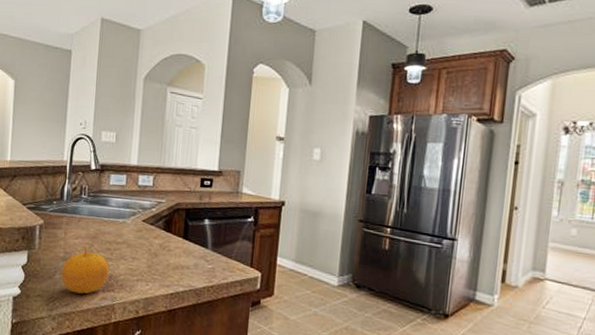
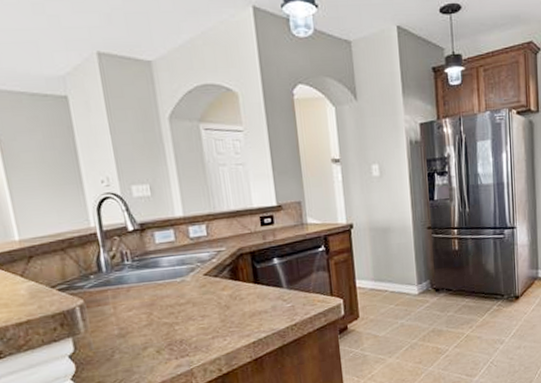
fruit: present [61,245,110,294] -> none [120,315,179,369]

